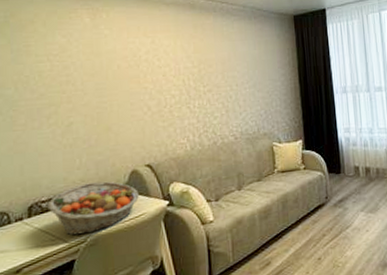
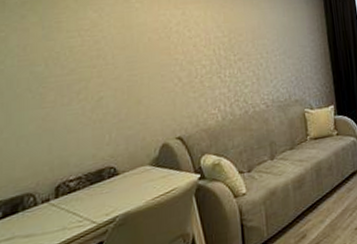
fruit basket: present [47,181,139,236] -> none [75,156,170,216]

